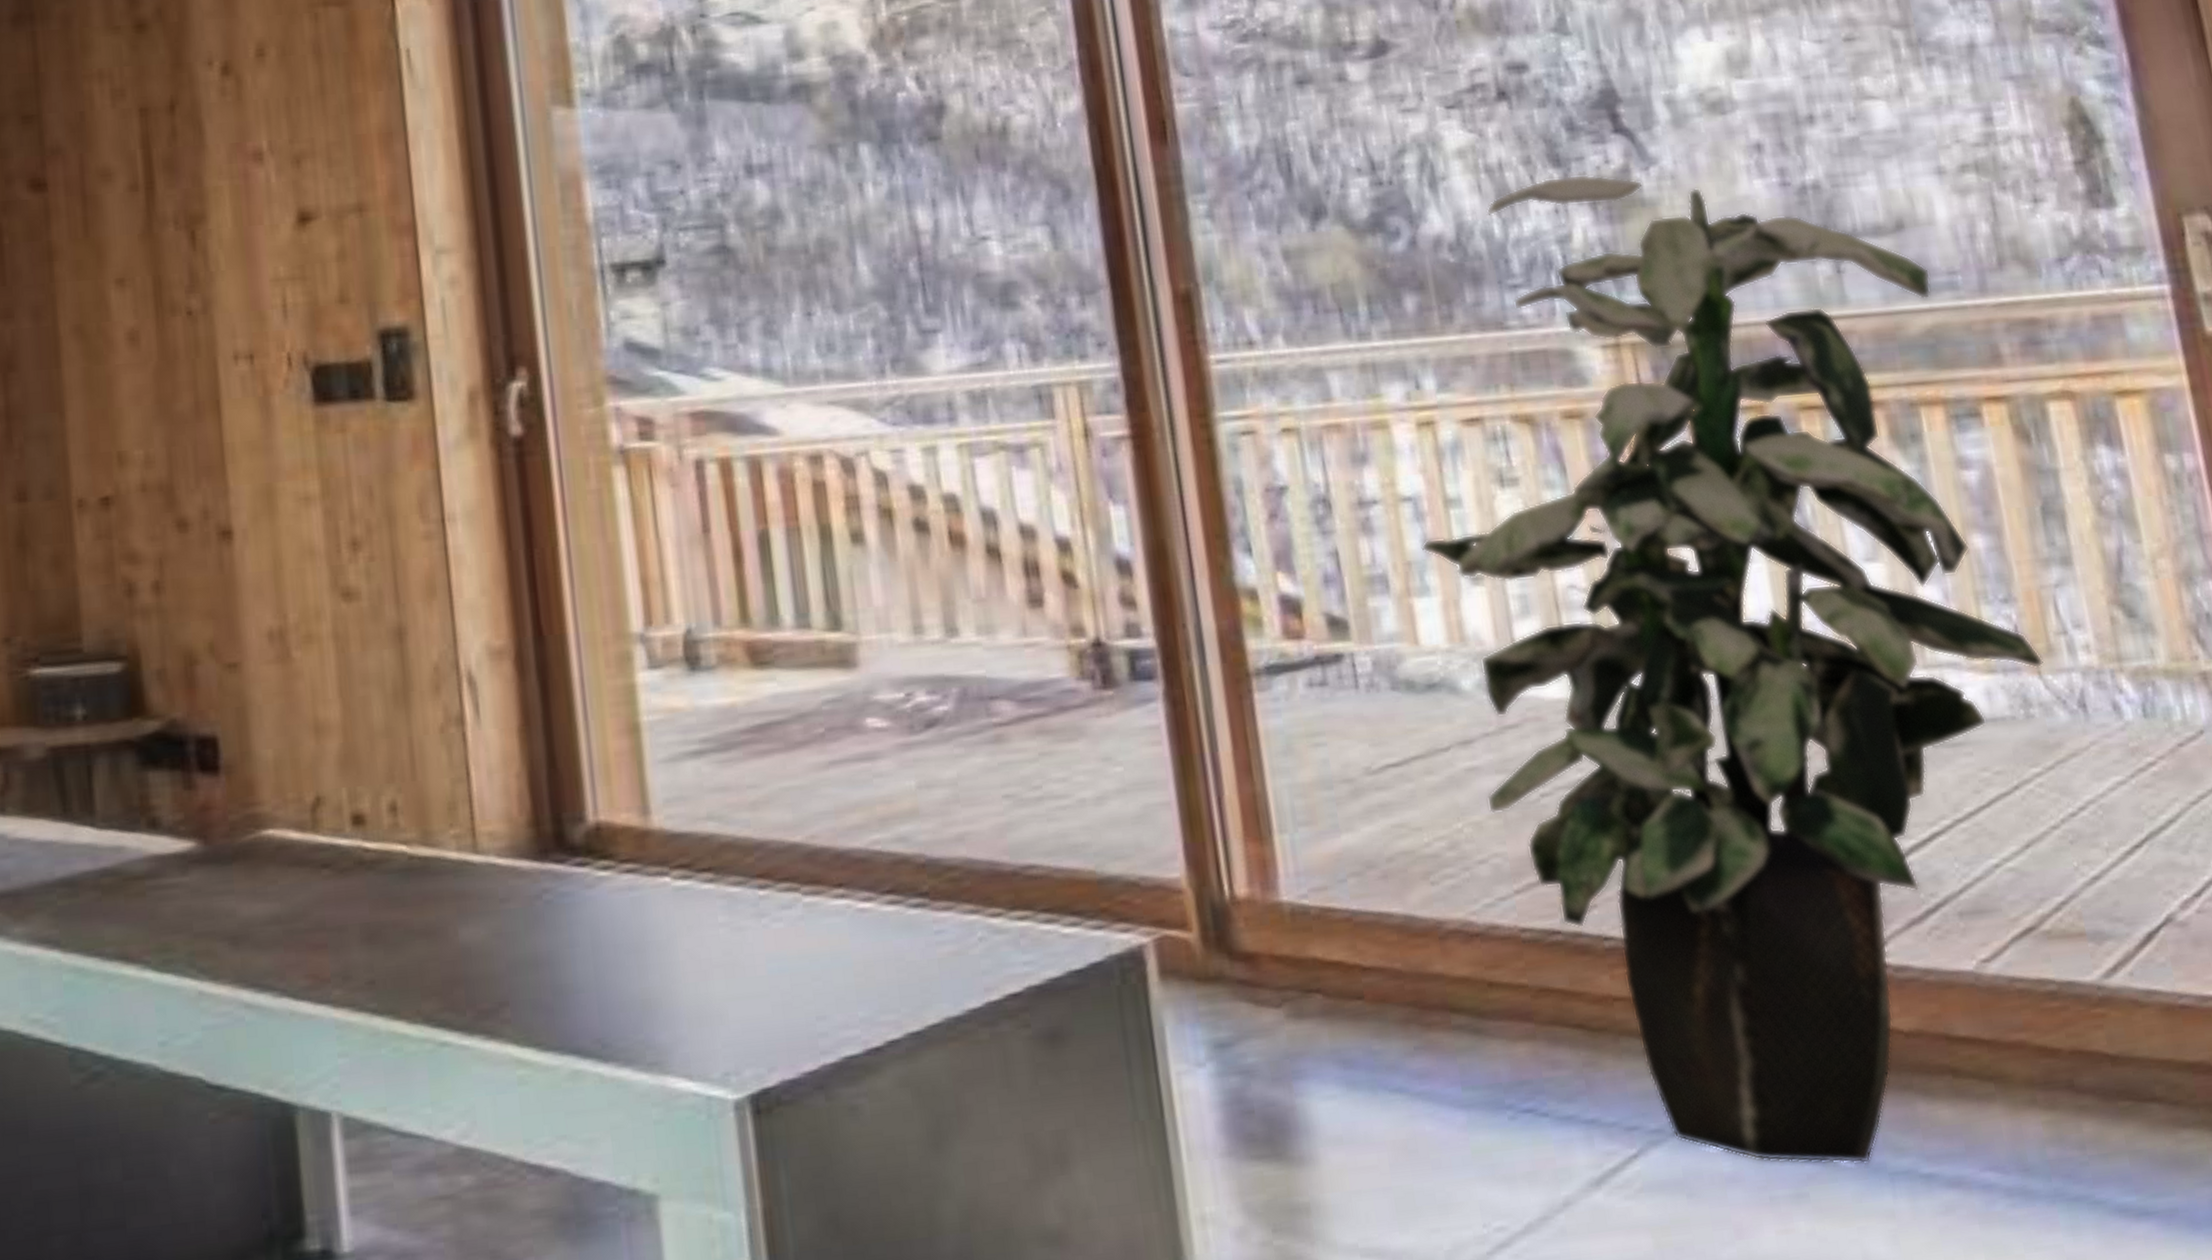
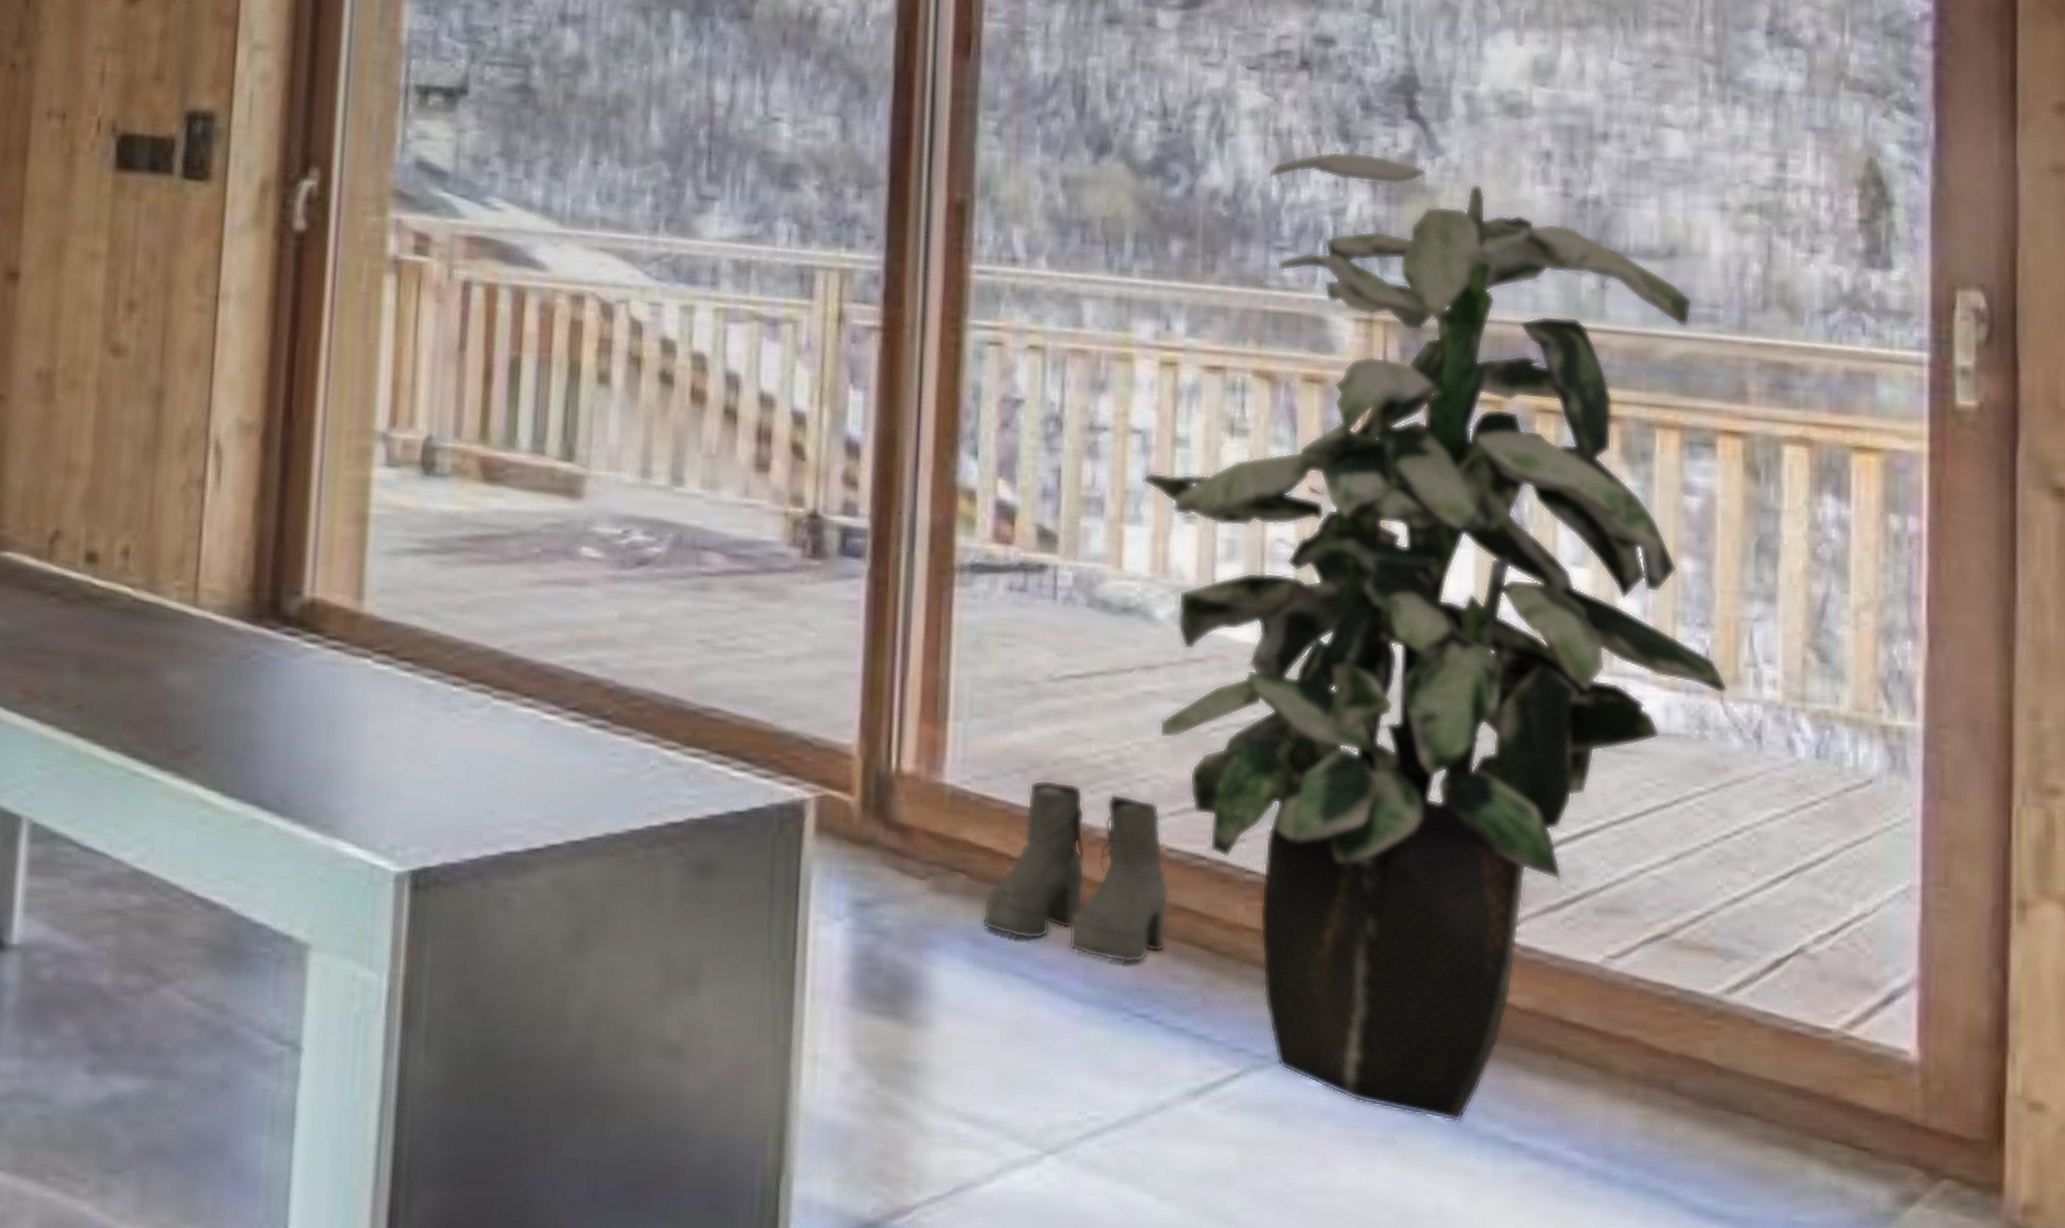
boots: none [1345,877,1538,1059] -> present [982,779,1171,964]

